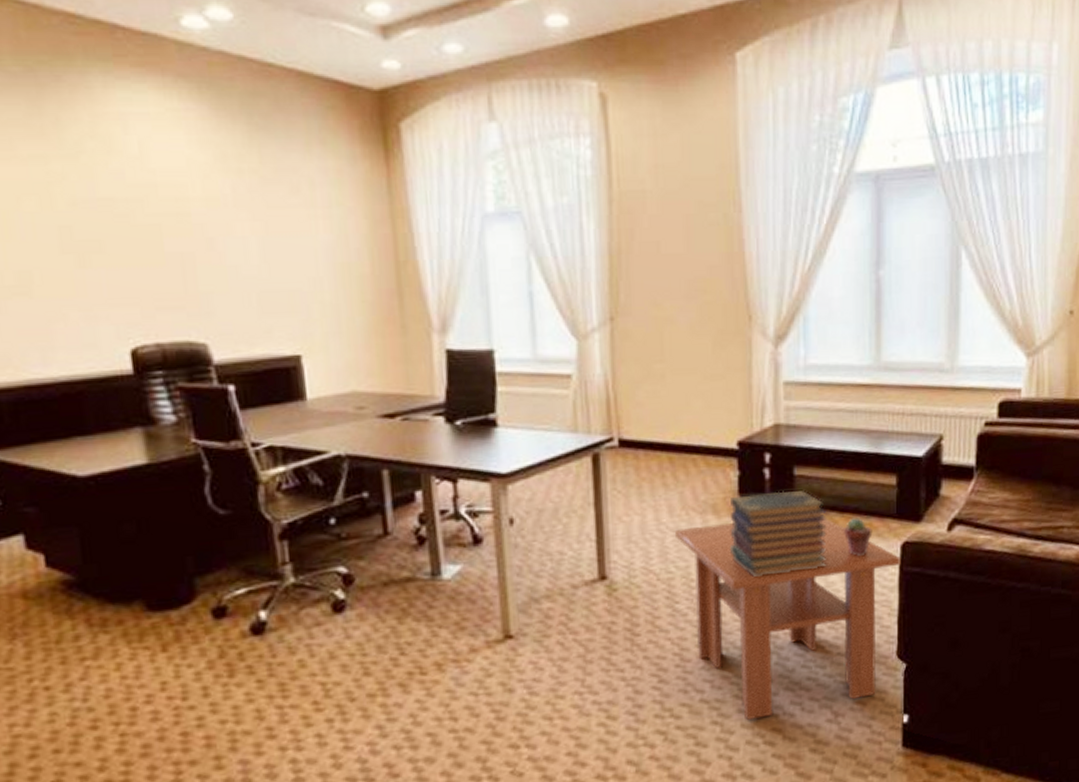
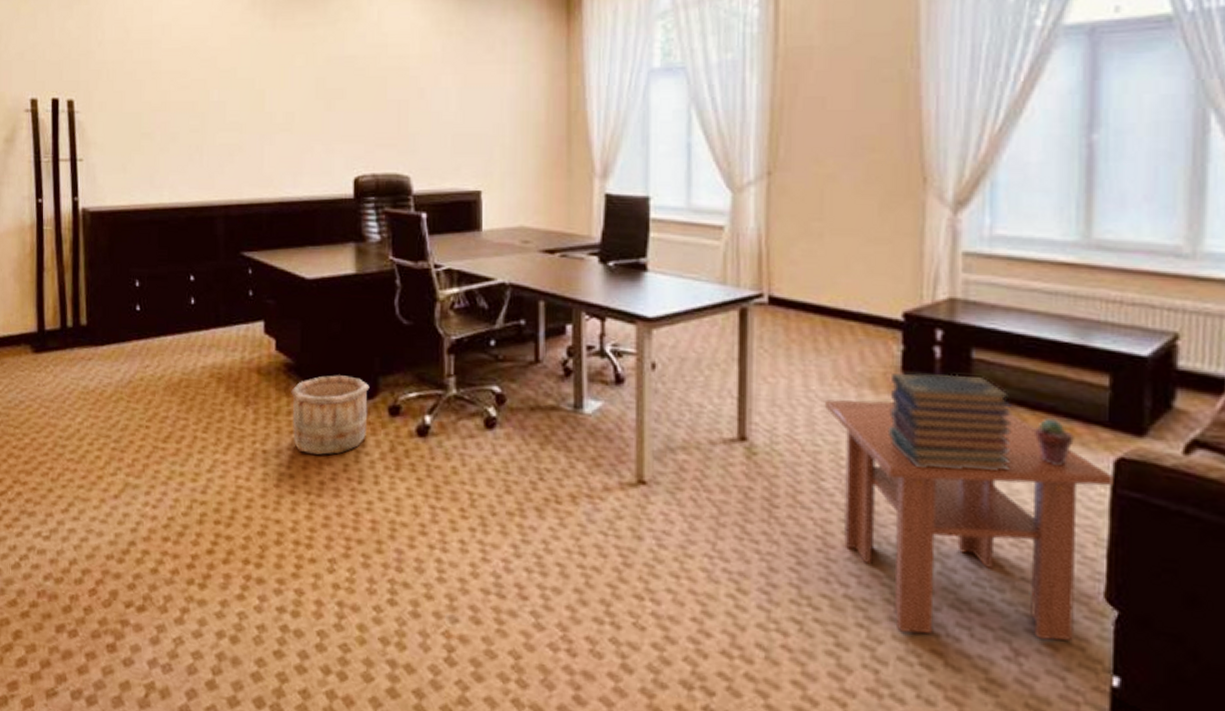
wooden bucket: none [75,582,186,680] -> present [291,375,370,455]

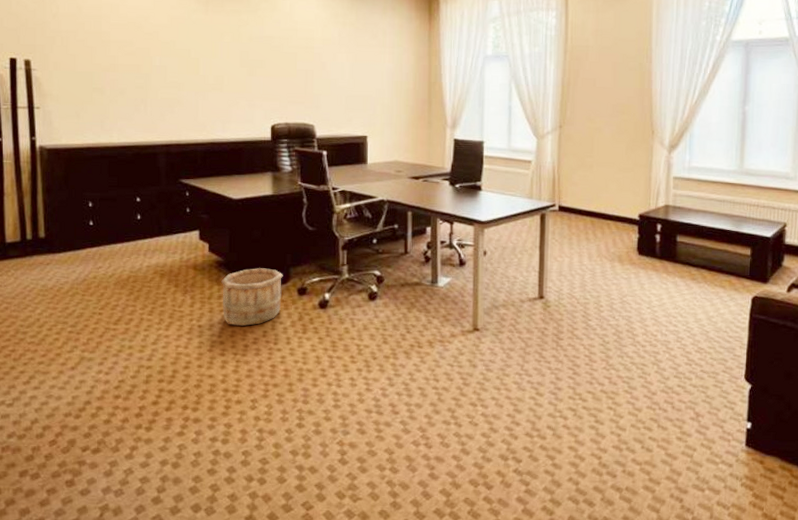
coffee table: present [824,399,1114,641] -> none [591,269,751,409]
book stack: present [889,372,1012,471] -> none [629,251,699,309]
potted succulent: present [1035,418,1074,465] -> none [710,275,731,302]

